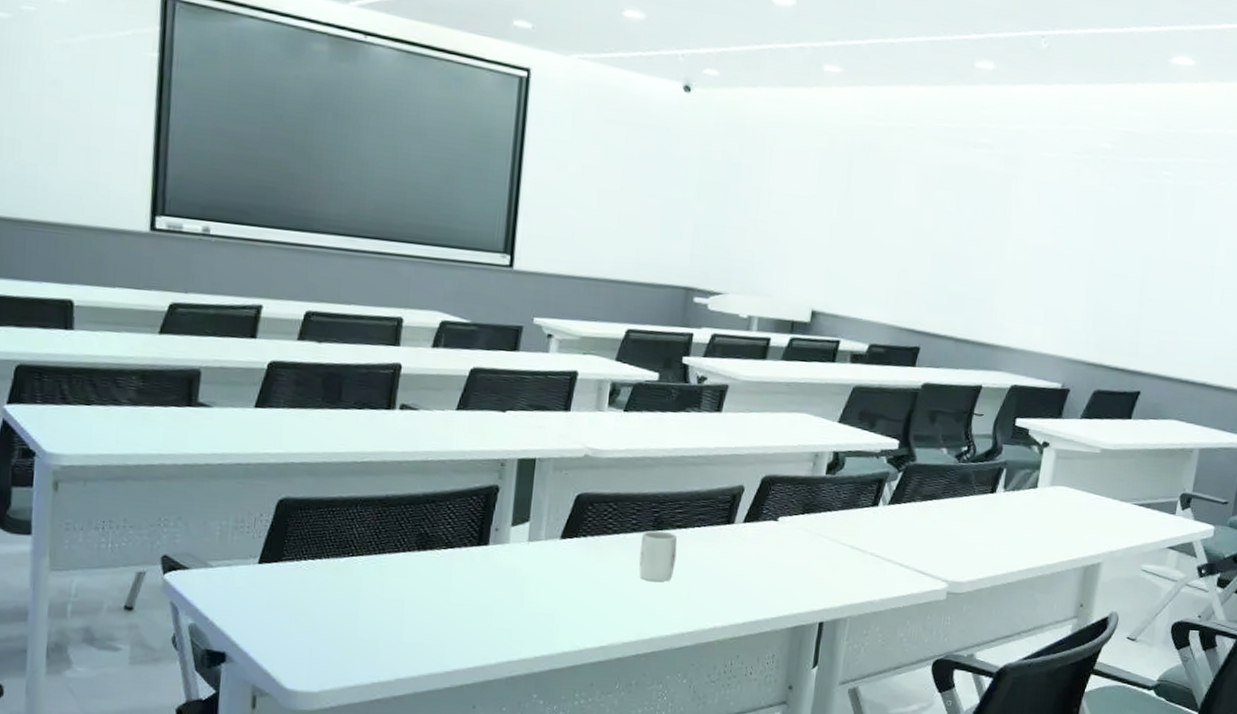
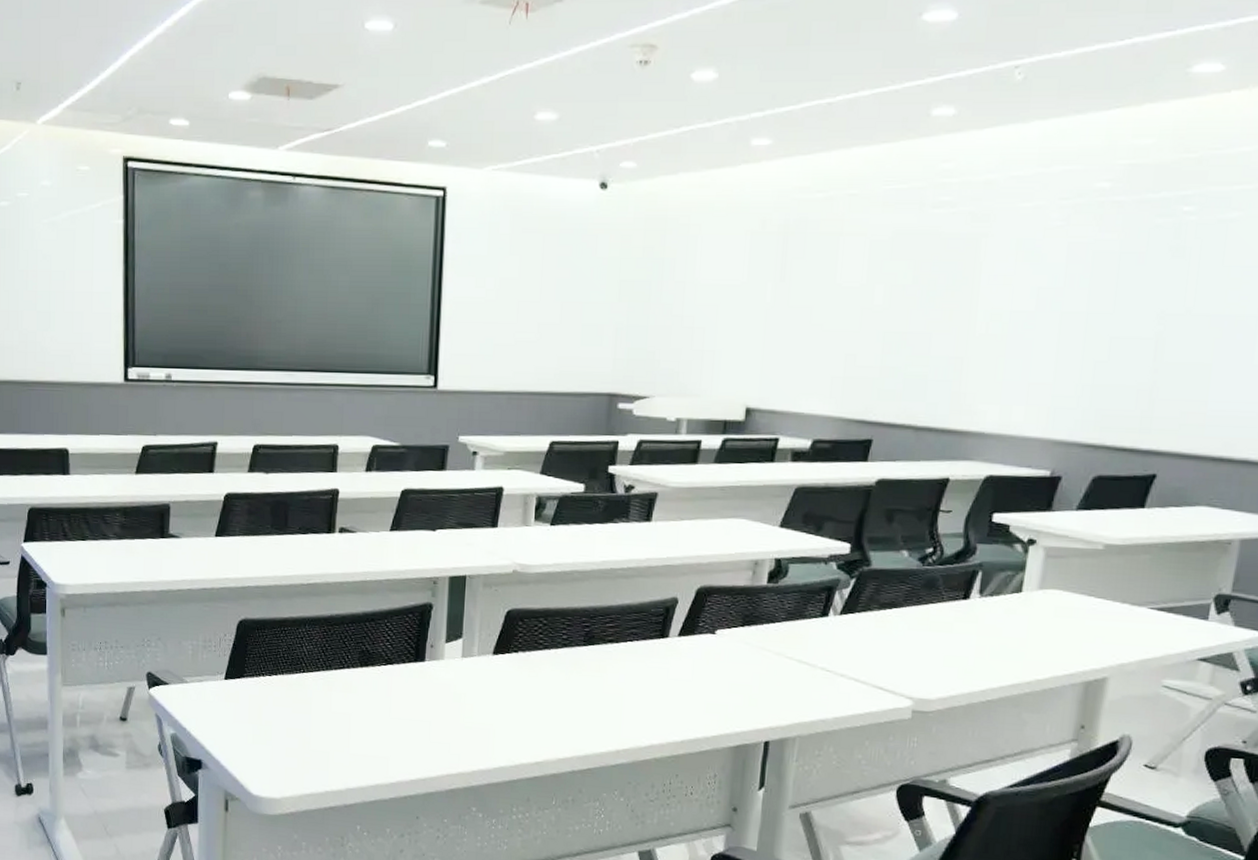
mug: present [639,530,678,582] -> none [571,645,610,698]

